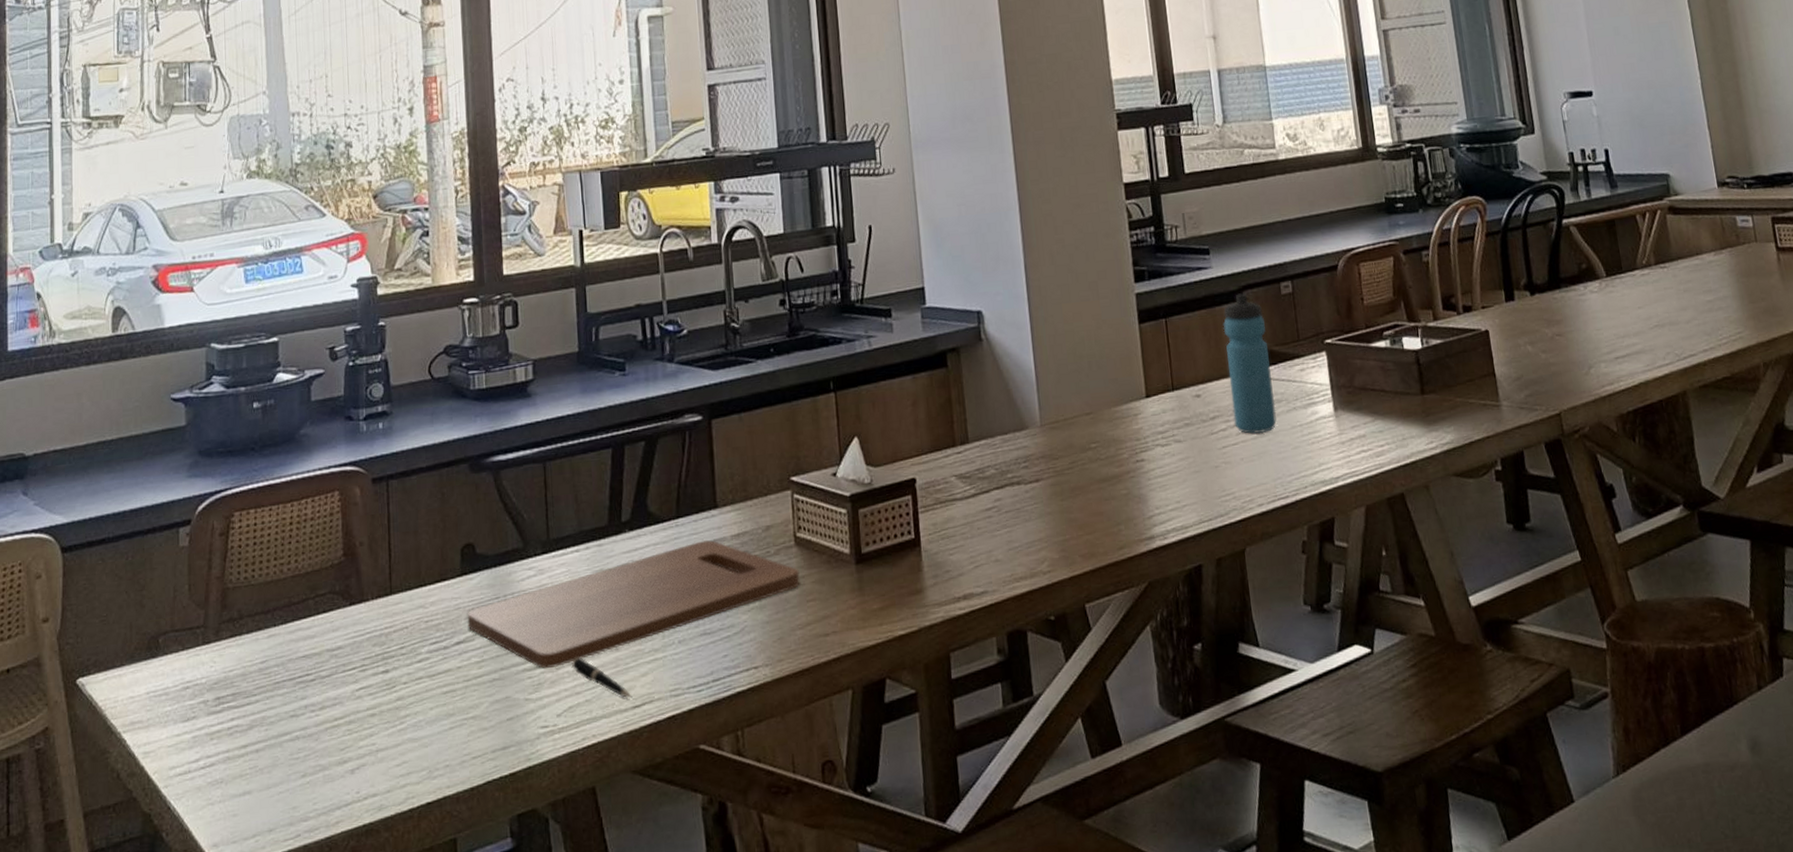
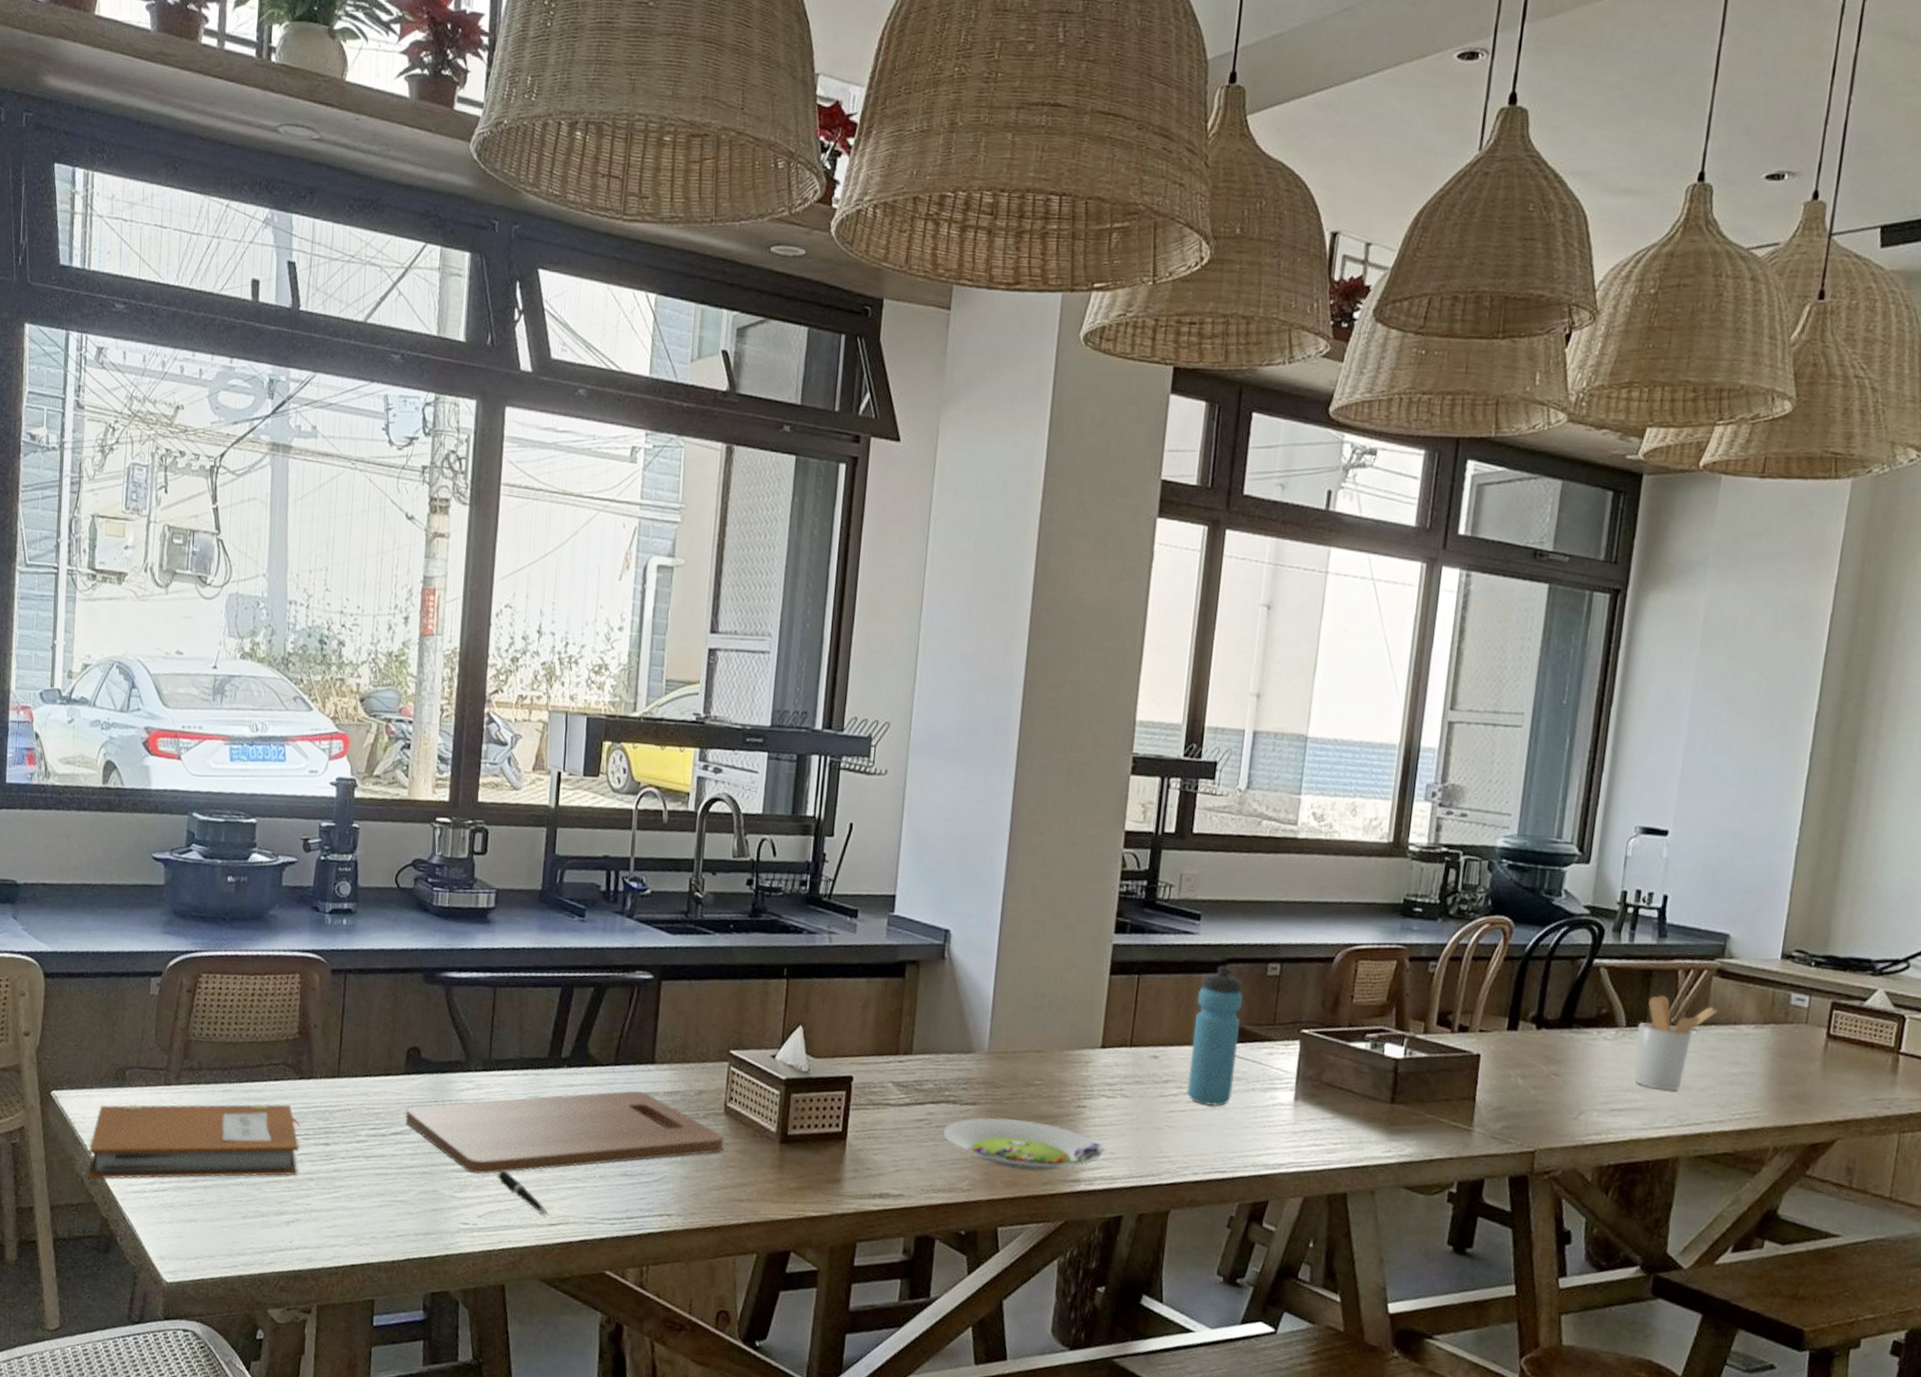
notebook: none [124,636,358,771] -> present [88,1104,301,1180]
salad plate: none [1013,485,1172,540] -> present [943,1117,1105,1172]
utensil holder: none [1616,241,1680,331] -> present [1634,994,1718,1091]

